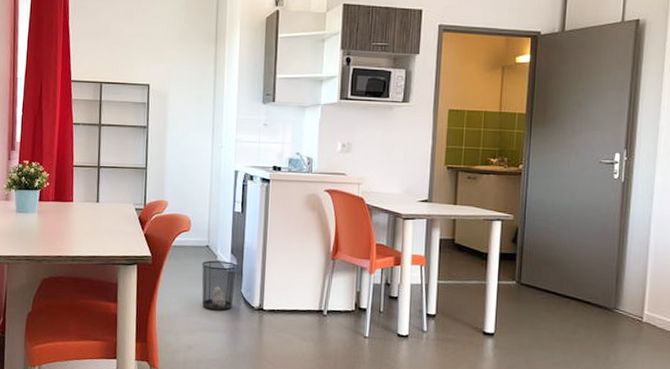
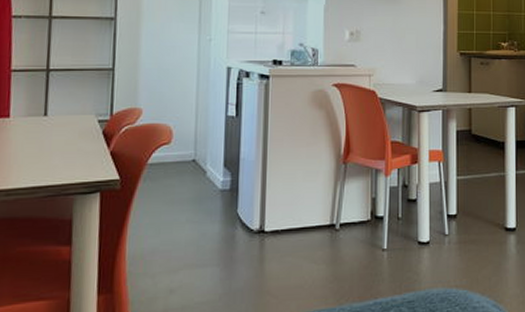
waste bin: present [201,260,238,311] -> none [186,177,233,240]

